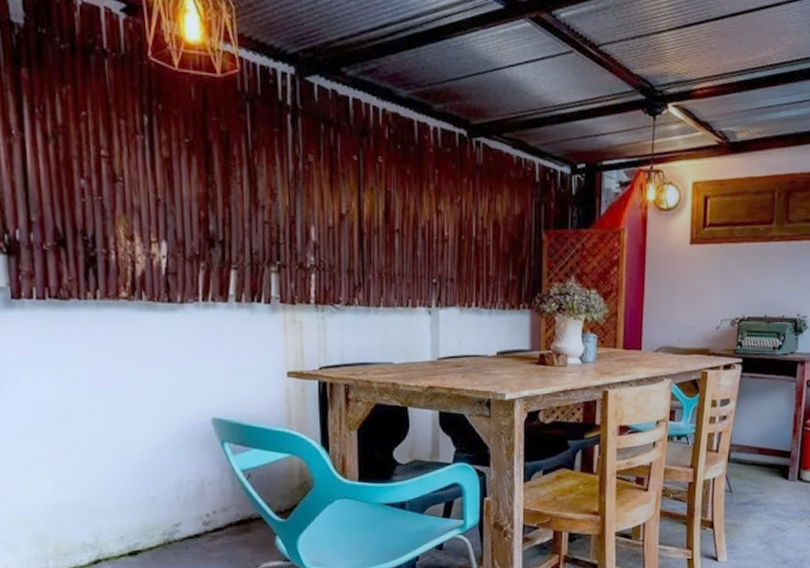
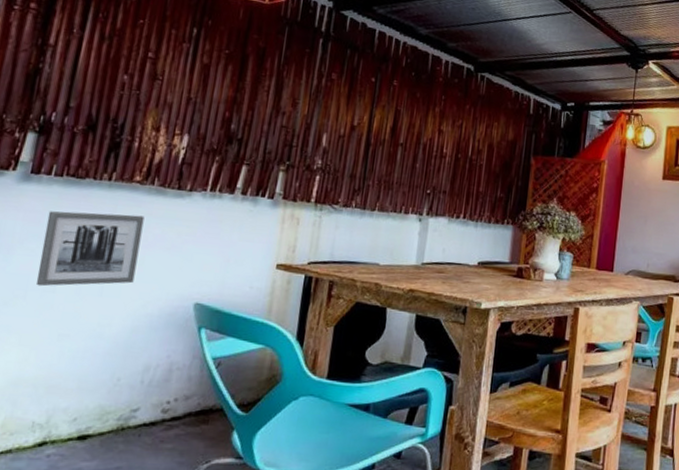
wall art: none [41,333,146,415] -> present [35,211,145,287]

